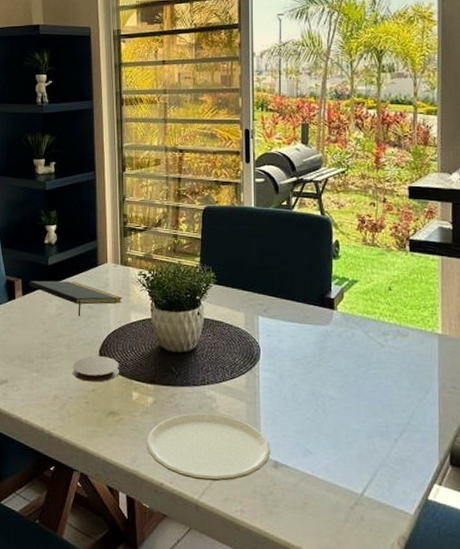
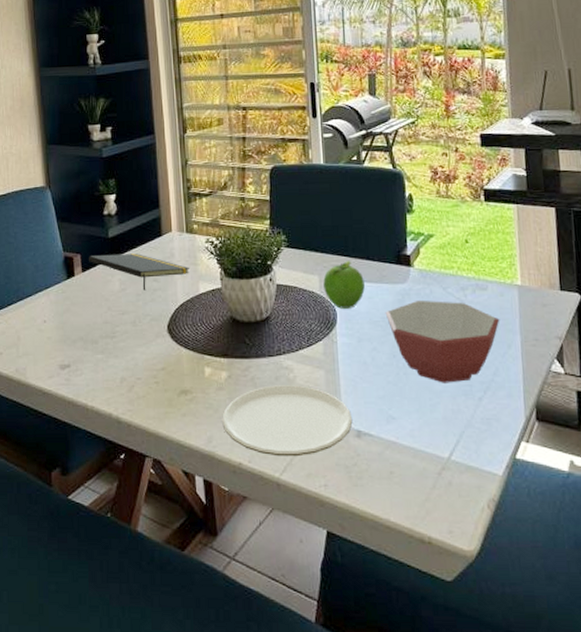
coaster: present [72,355,119,383] -> none [139,331,190,360]
fruit: none [249,300,288,346] -> present [323,260,365,309]
bowl: none [307,341,419,423] -> present [385,300,500,383]

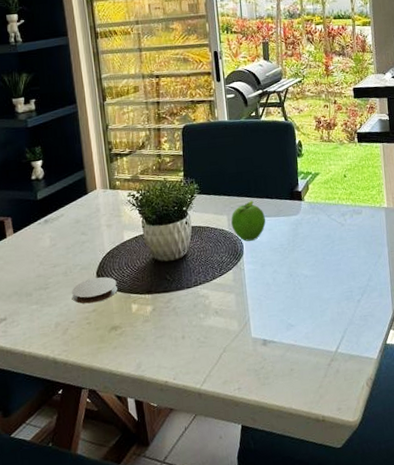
notepad: present [89,253,189,291] -> none [19,211,114,244]
coaster: none [139,331,190,360] -> present [71,277,118,304]
plate: present [222,385,353,457] -> none [149,309,260,371]
bowl: present [385,300,500,383] -> none [282,225,372,292]

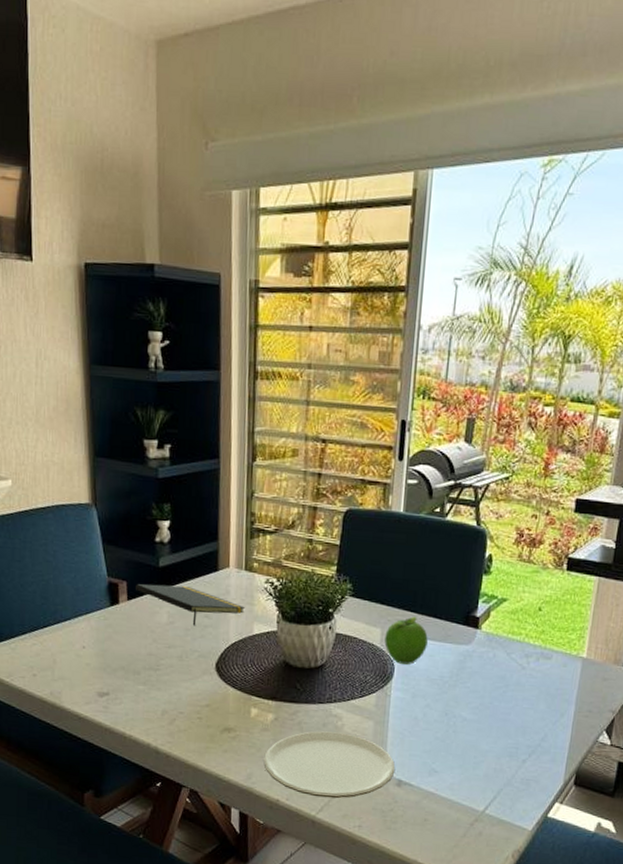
notepad: none [19,211,114,244] -> present [136,584,245,626]
coaster: present [71,277,118,304] -> none [184,669,238,698]
plate: none [149,309,260,371] -> present [264,731,396,799]

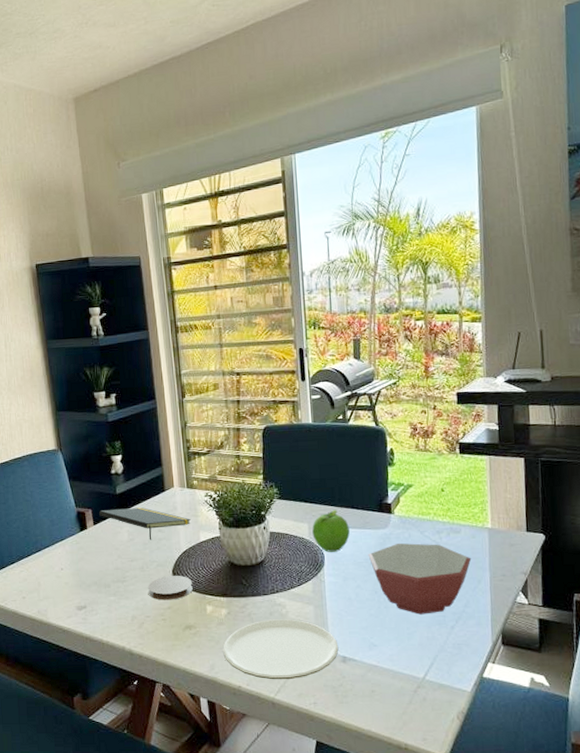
coaster: none [184,669,238,698] -> present [147,575,193,600]
bowl: none [444,662,558,744] -> present [368,542,472,615]

